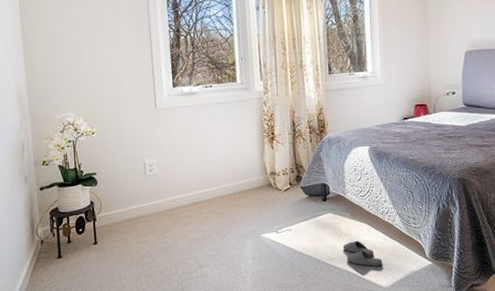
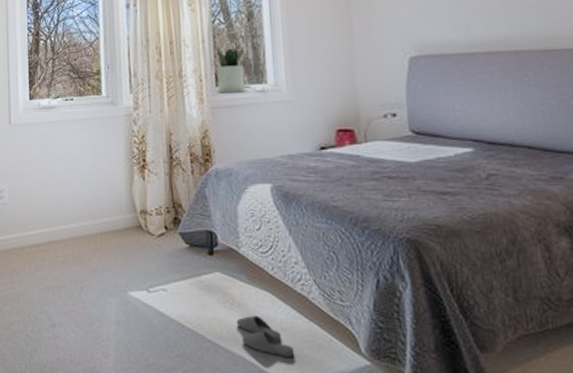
planter: none [329,42,354,81] -> present [216,46,249,95]

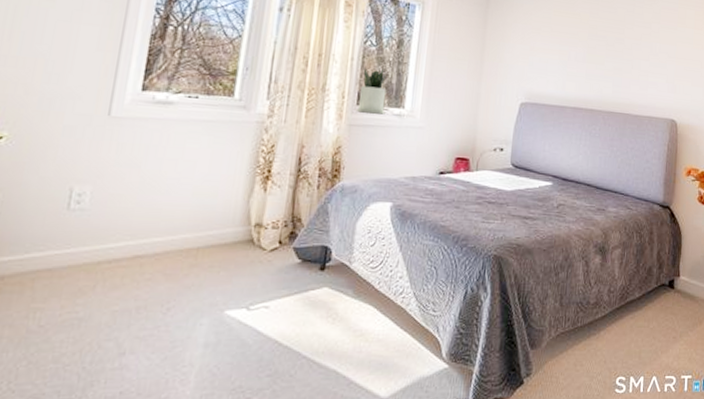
slippers: present [236,315,295,358] -> none [335,328,386,368]

